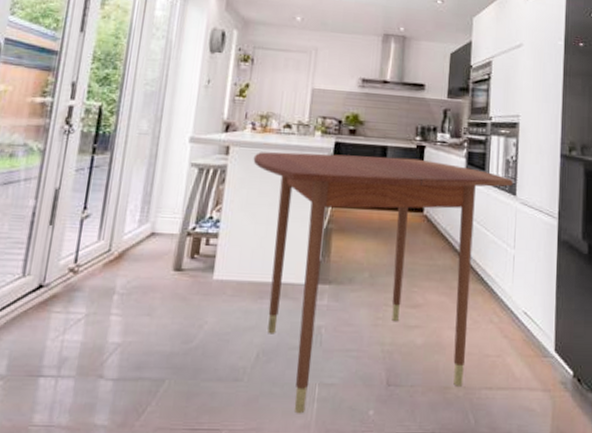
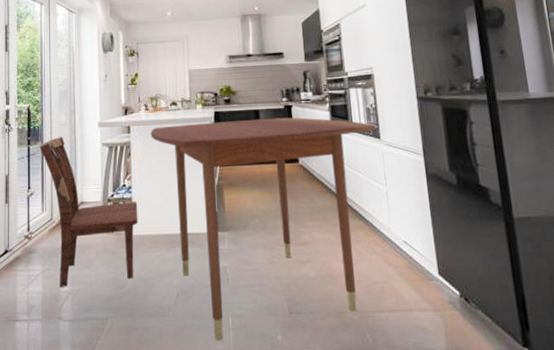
dining chair: none [107,148,225,337] -> present [39,137,138,287]

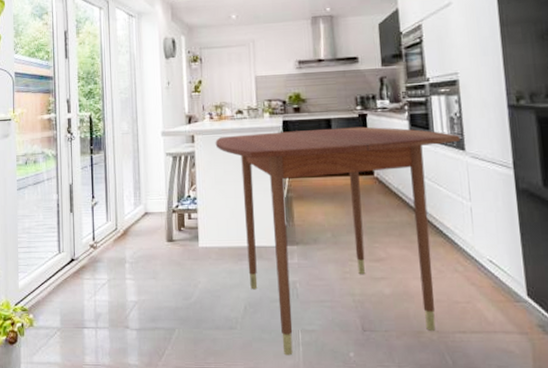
dining chair: present [39,137,138,287] -> none [102,146,204,297]

